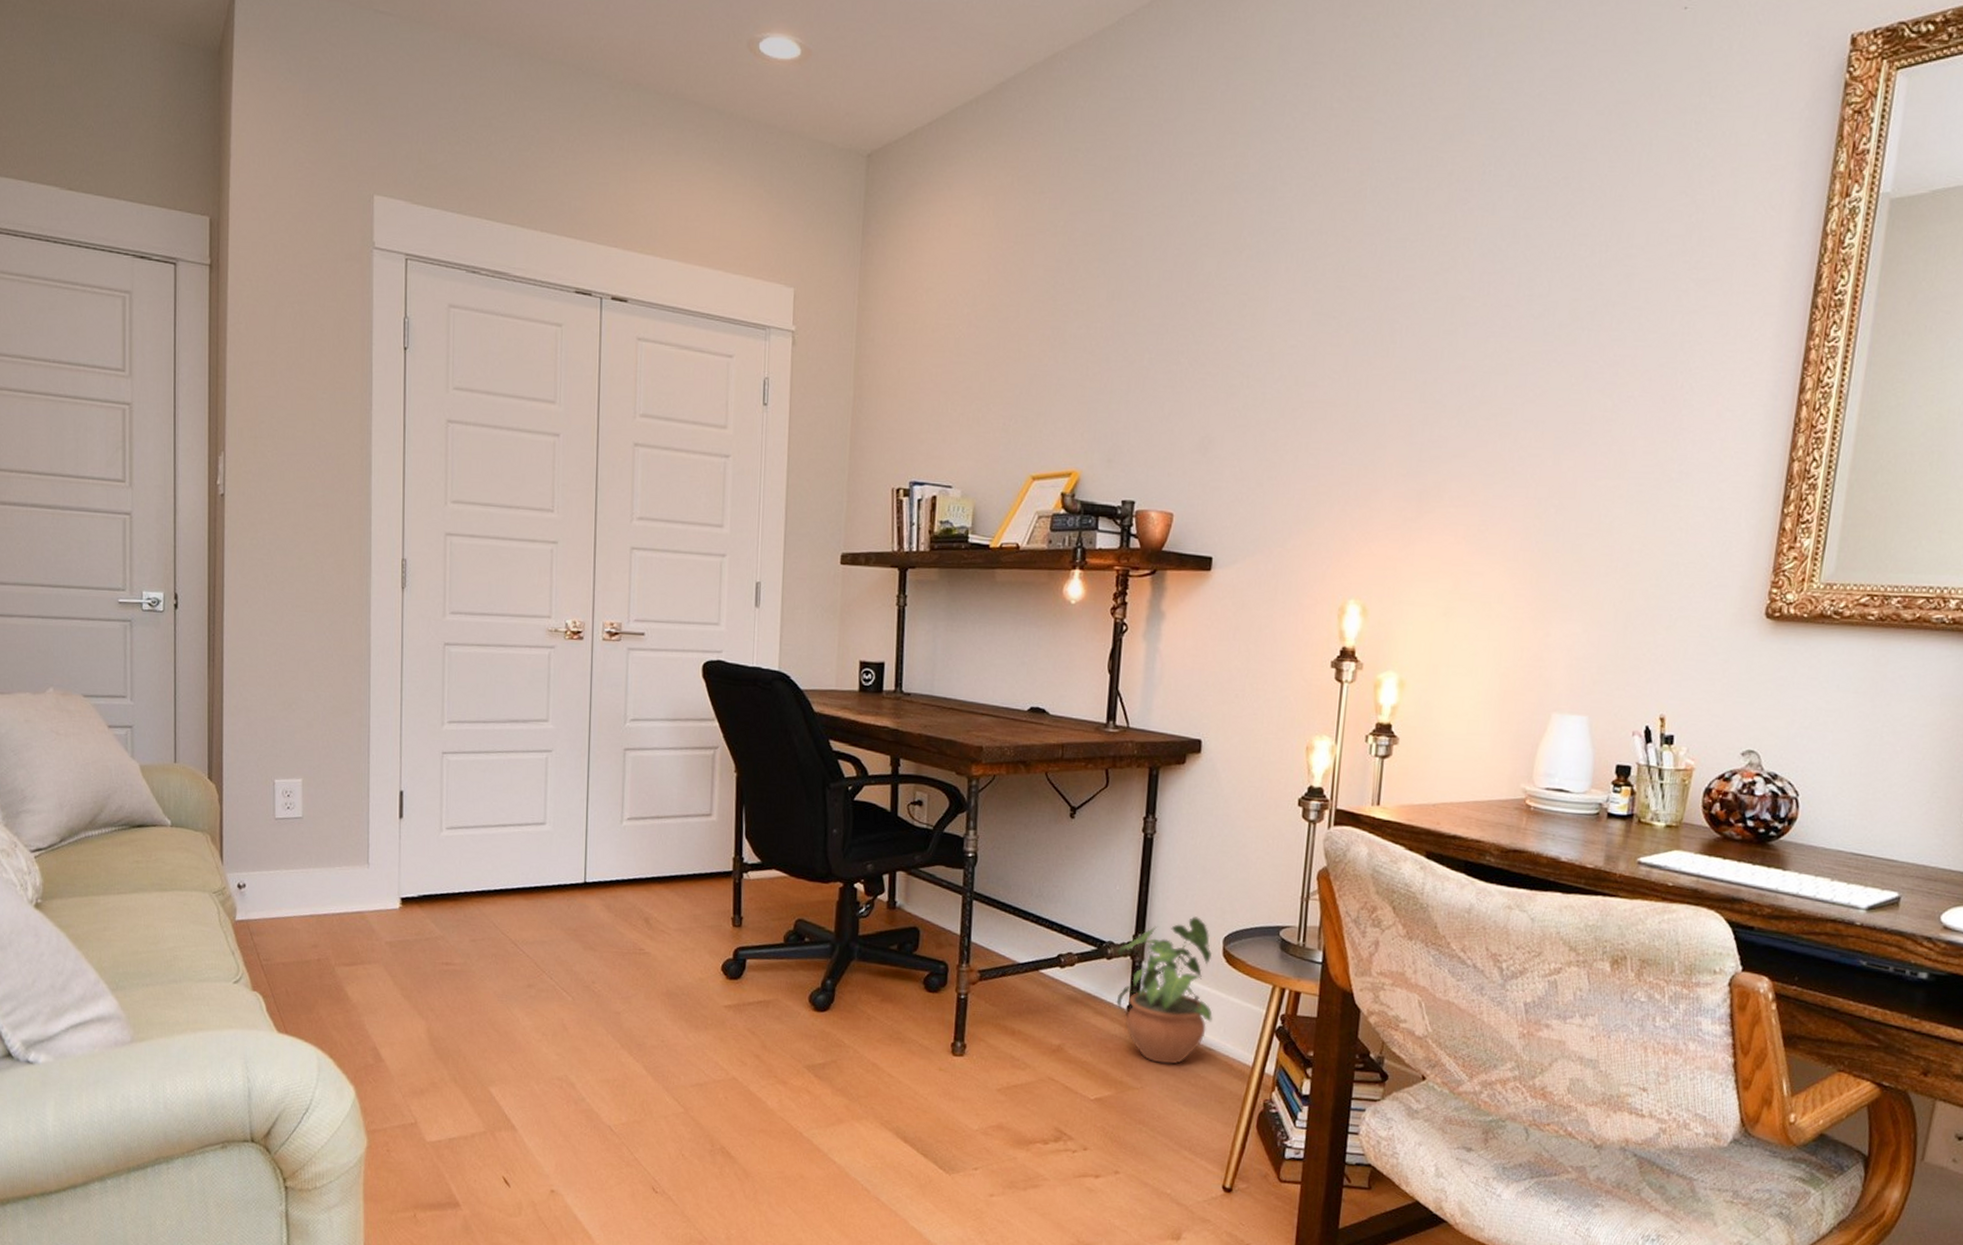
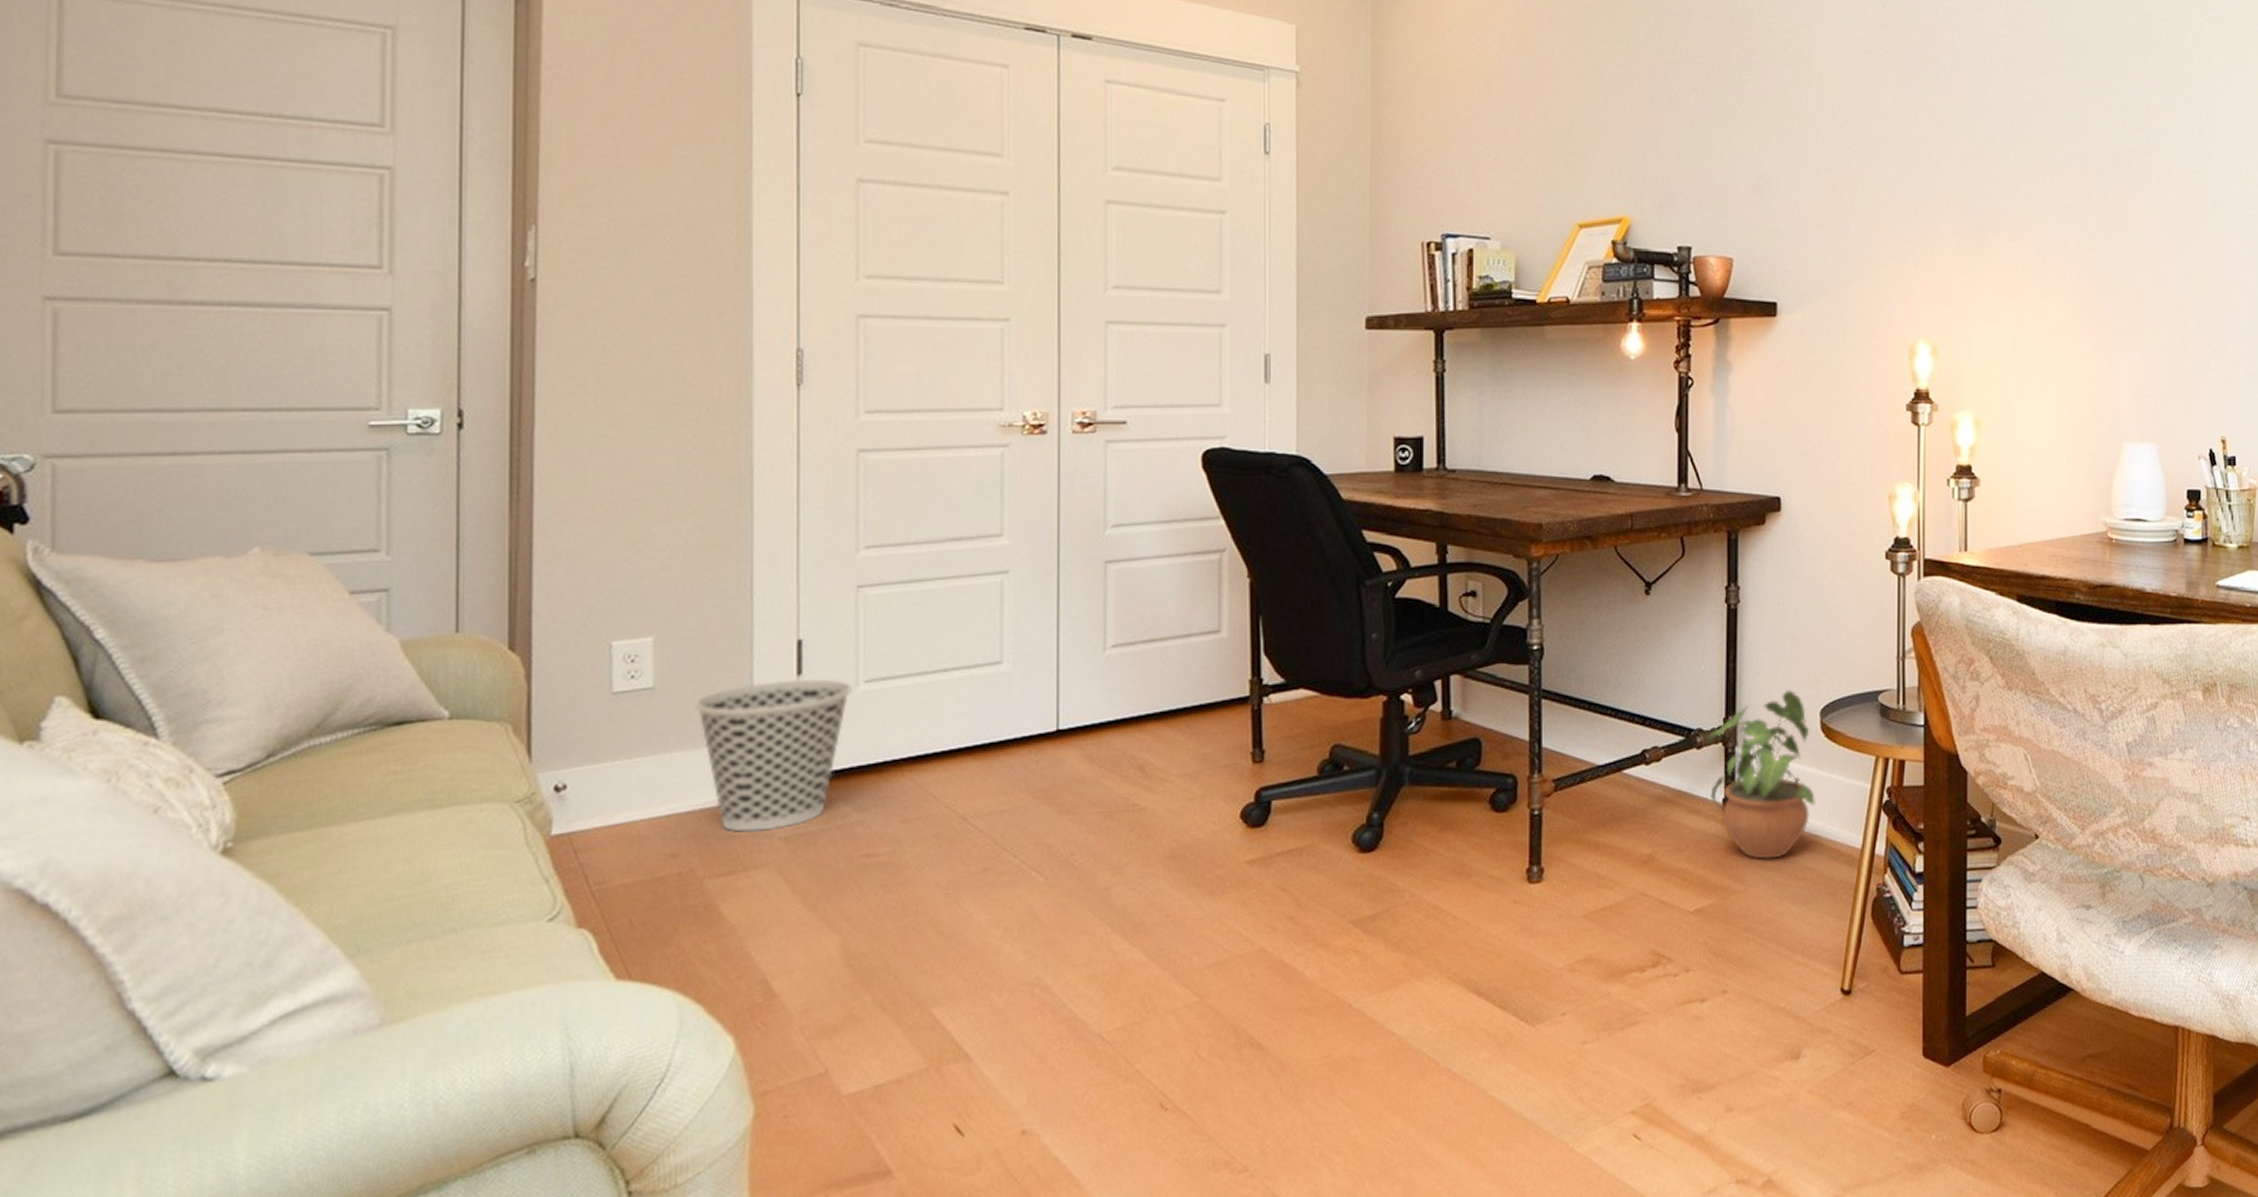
wastebasket: none [330,821,437,936] -> present [696,679,852,832]

